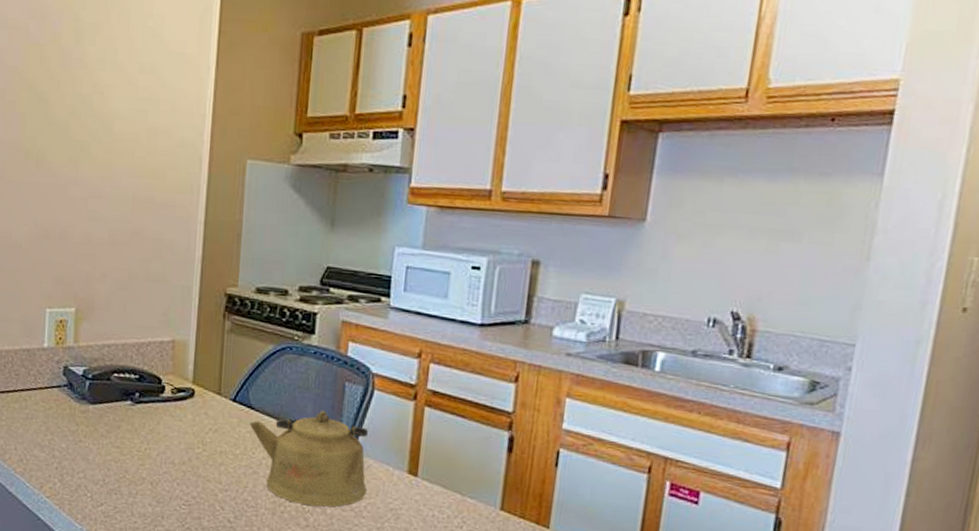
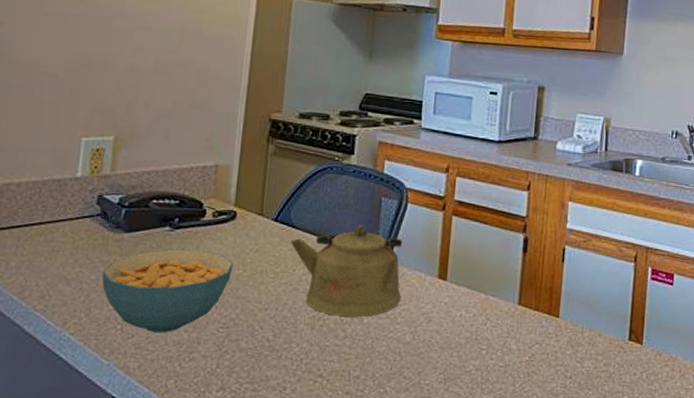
cereal bowl: none [71,423,193,504] -> present [101,249,233,332]

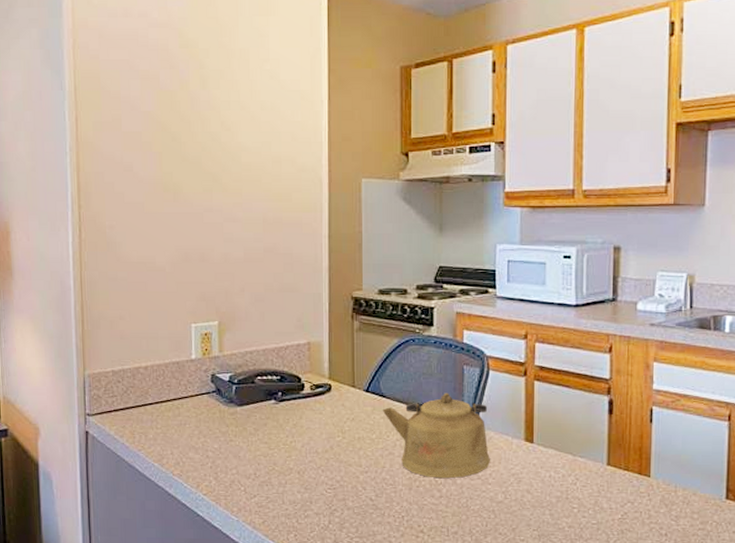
cereal bowl: present [101,249,233,332] -> none [223,420,333,493]

